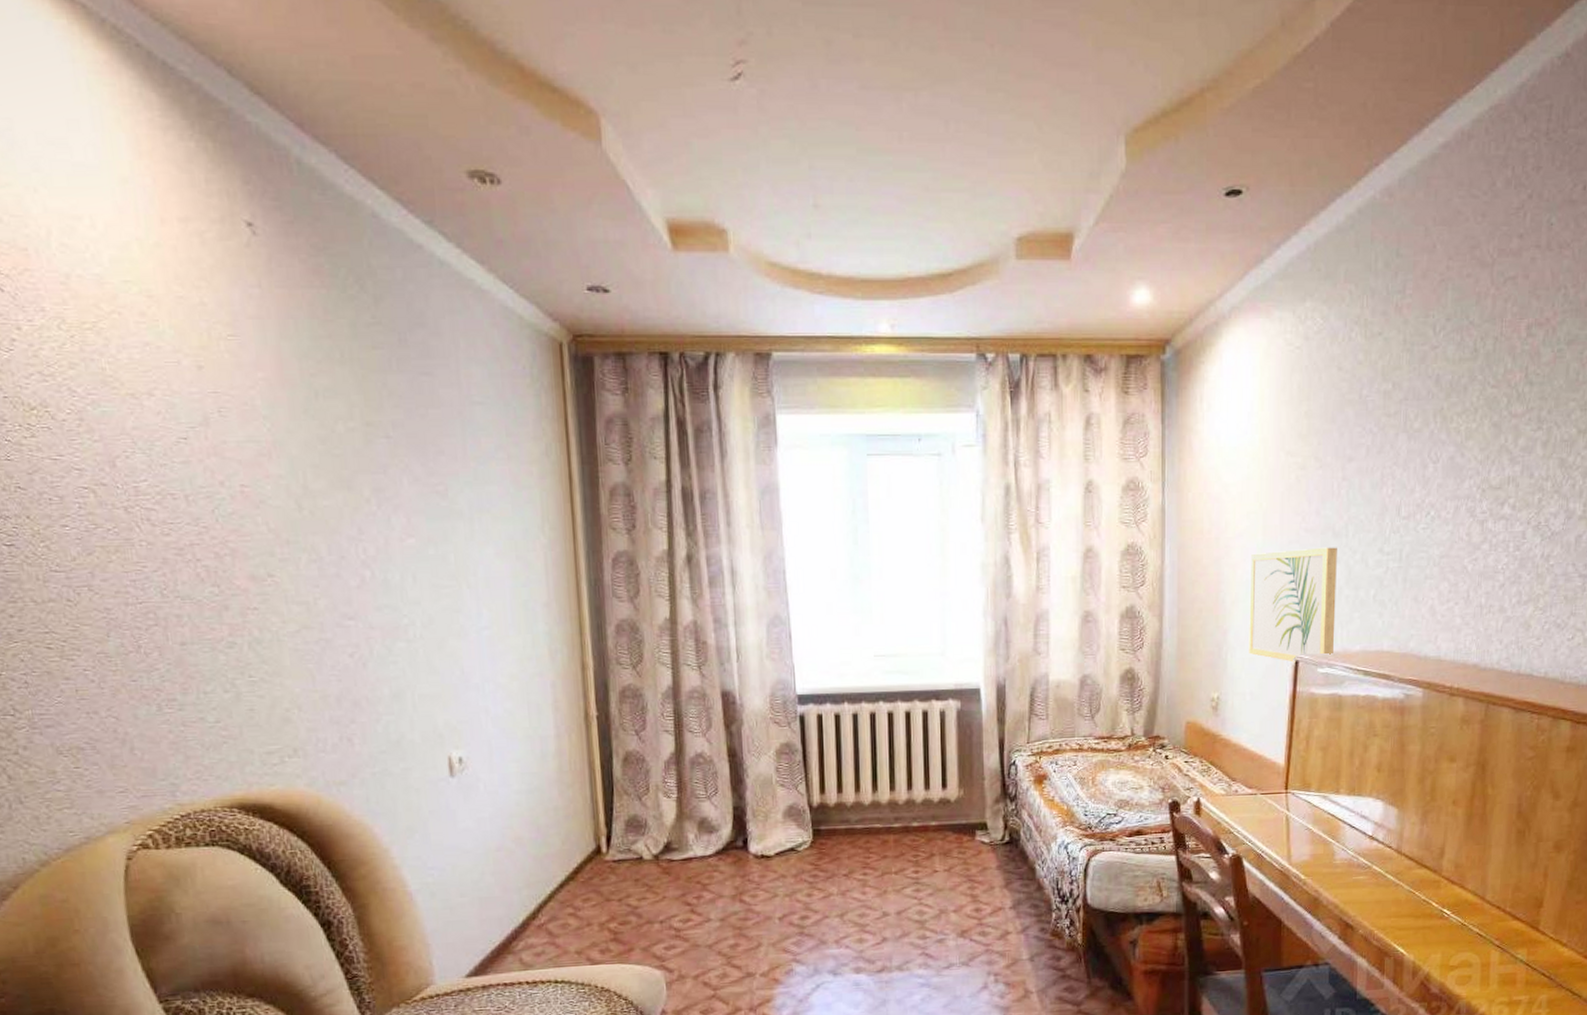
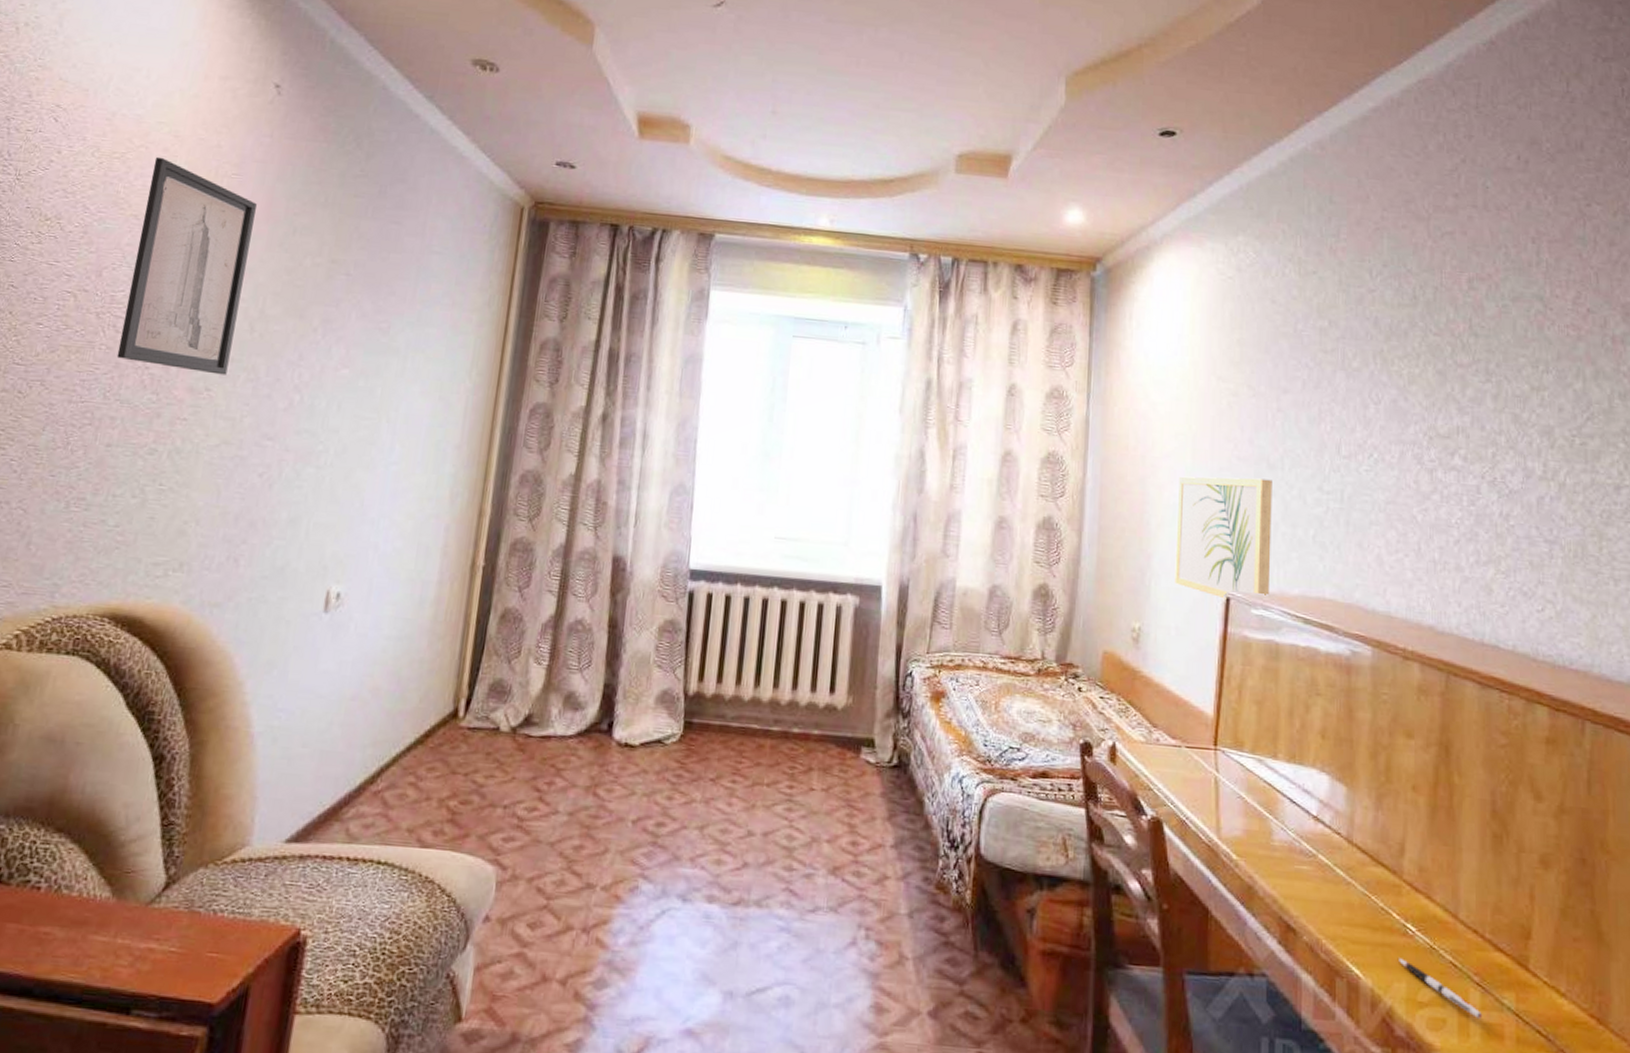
wall art: none [133,323,286,559] -> present [116,156,257,375]
pen: none [1435,936,1501,971] -> present [1397,958,1483,1018]

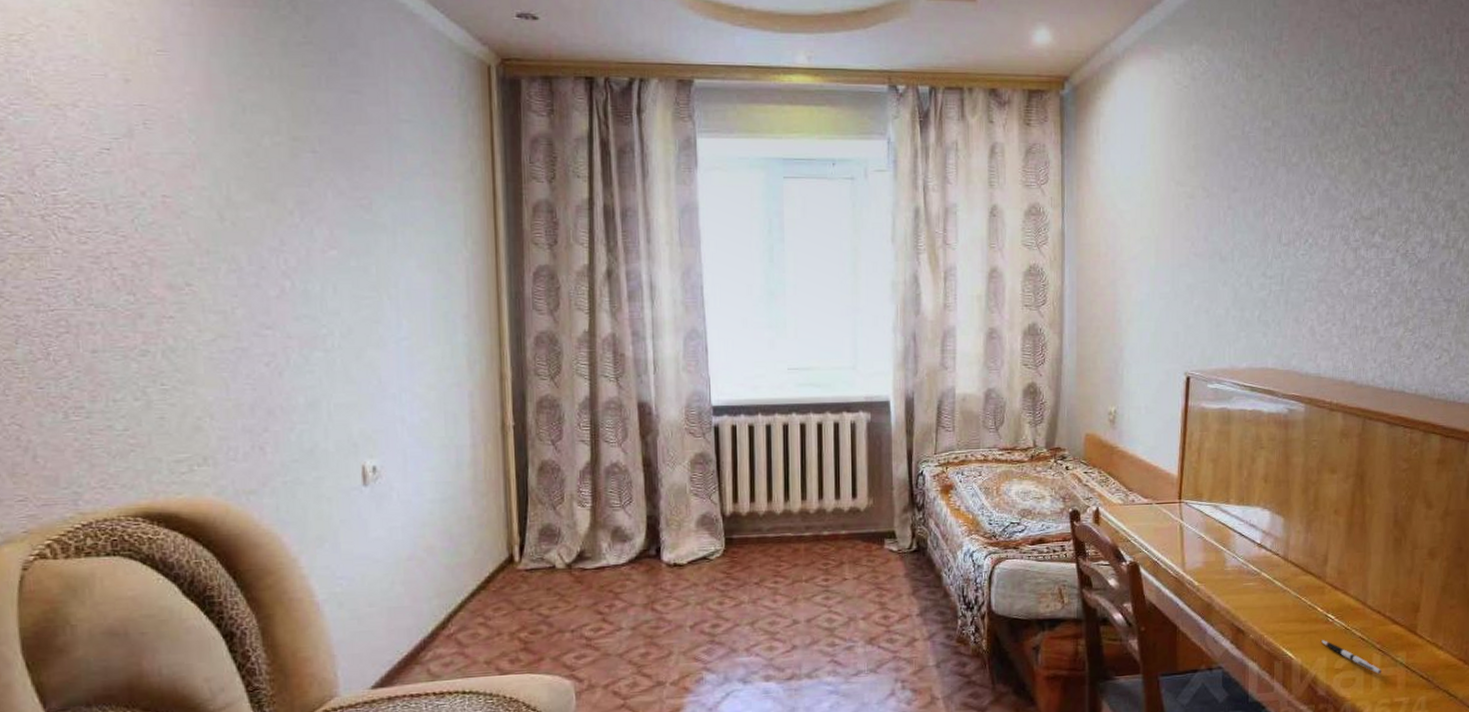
wall art: present [116,156,257,375] -> none [61,36,205,268]
wall art: present [1174,476,1272,599] -> none [1143,271,1224,379]

